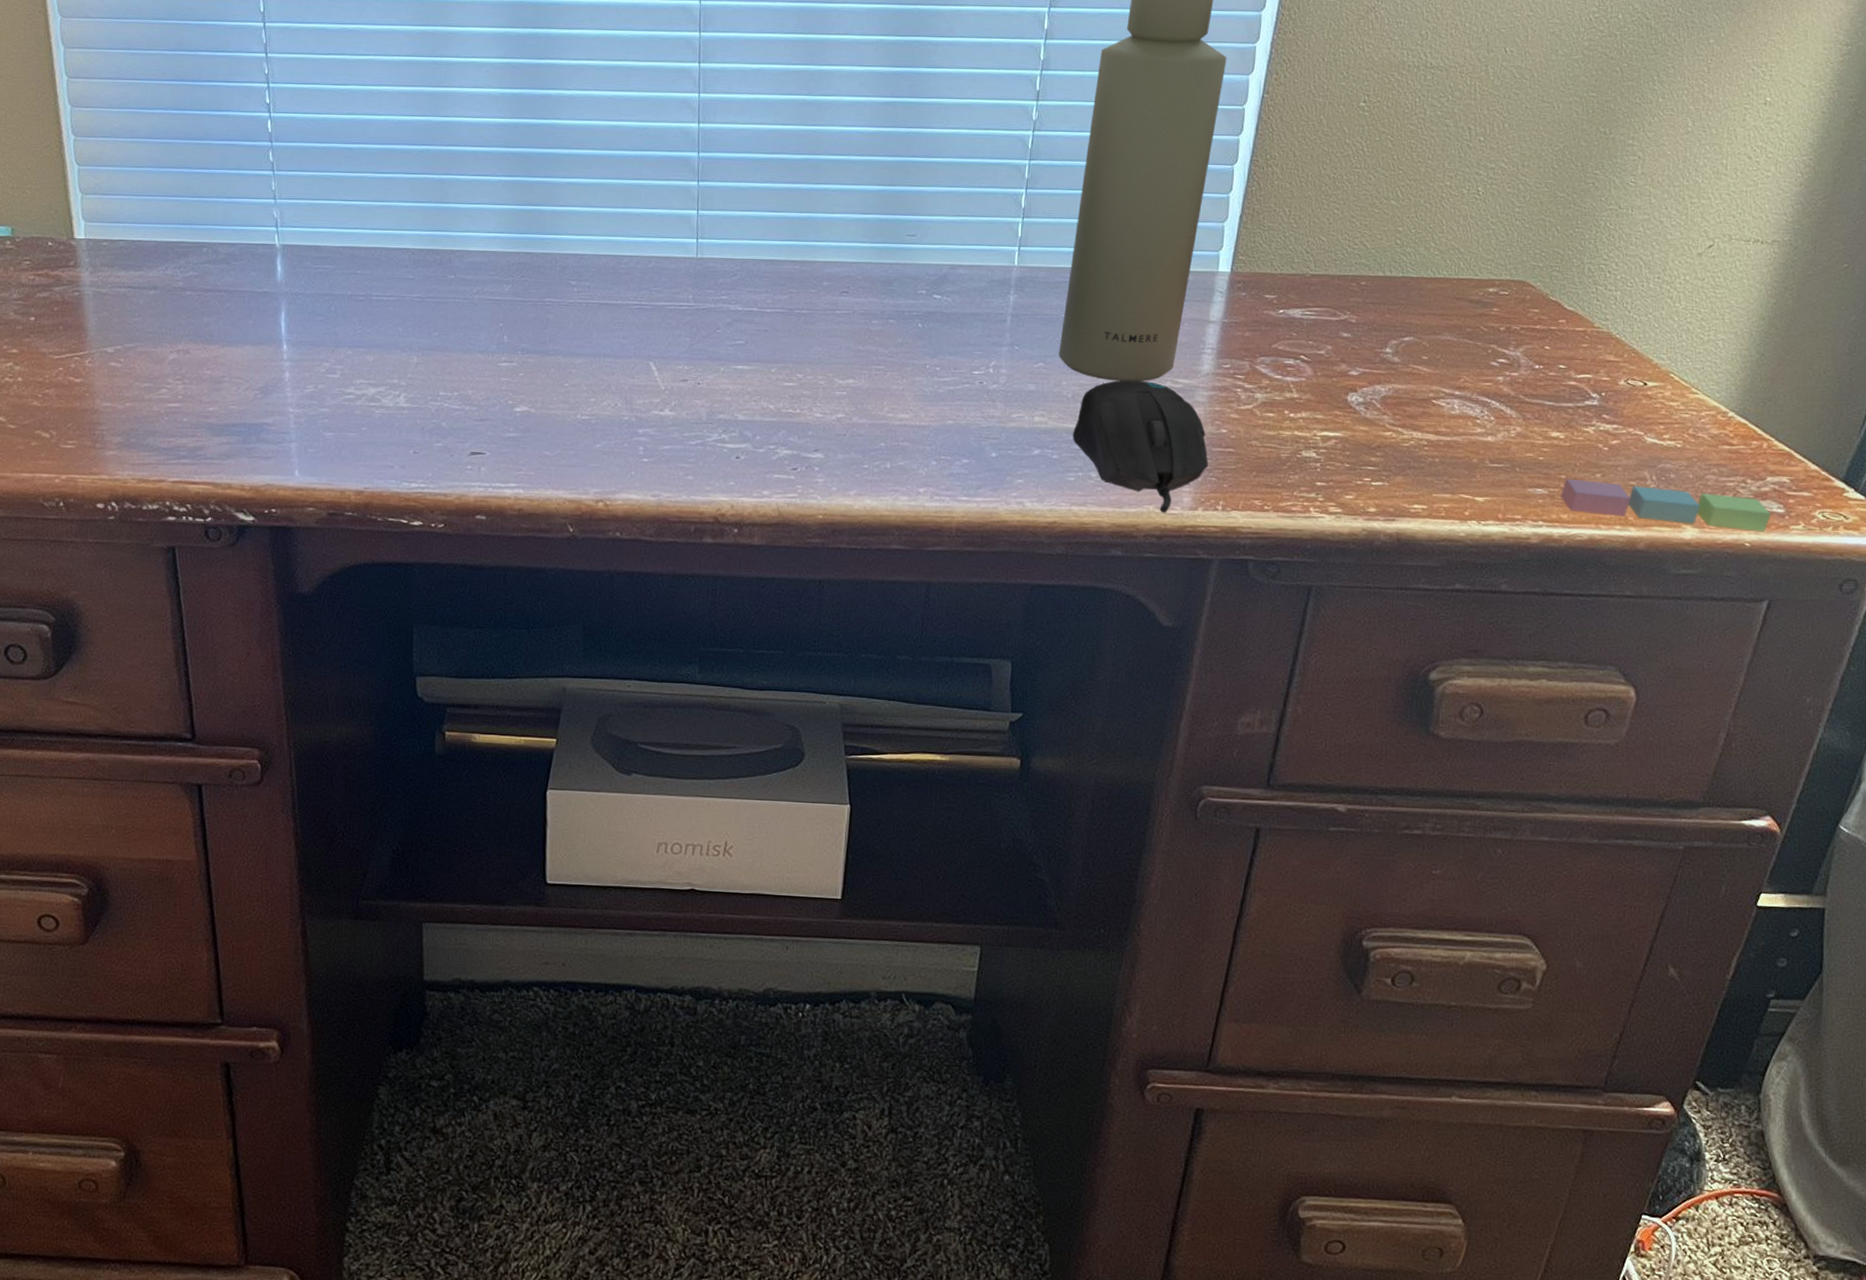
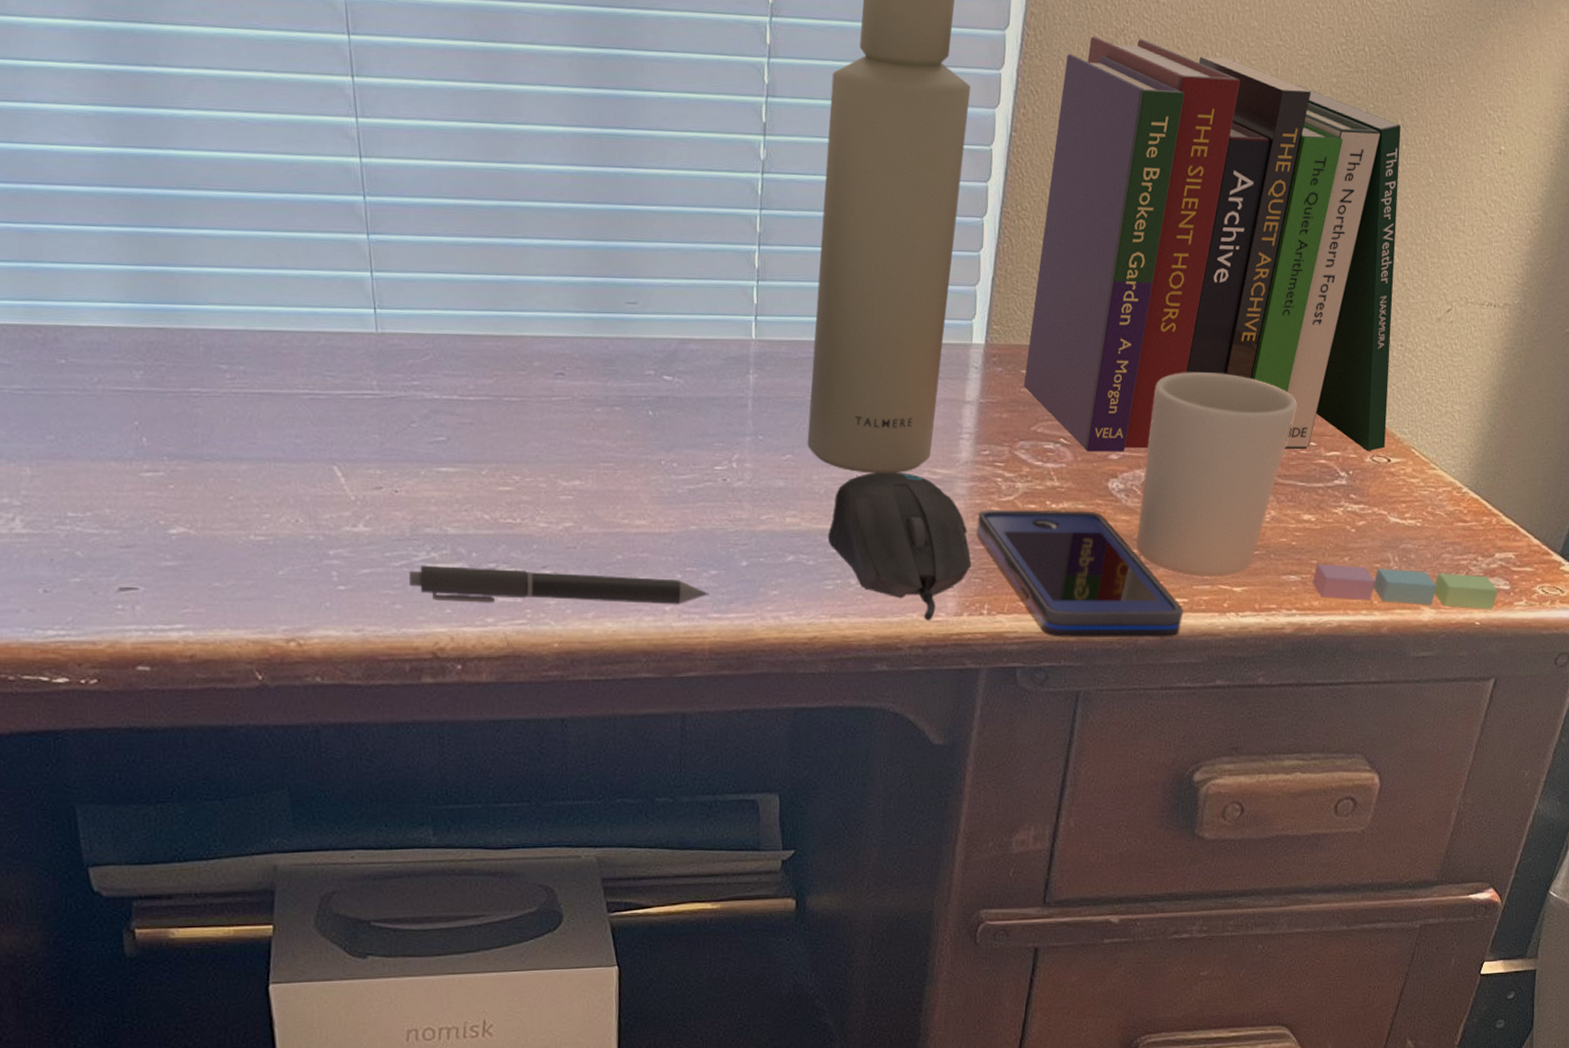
pen: none [702,444,960,488] -> present [409,565,710,605]
mobile phone: none [1214,416,1422,540] -> present [976,510,1183,639]
books: none [1267,13,1657,376] -> present [1024,36,1401,452]
mug: none [1374,299,1545,487] -> present [1136,372,1297,577]

